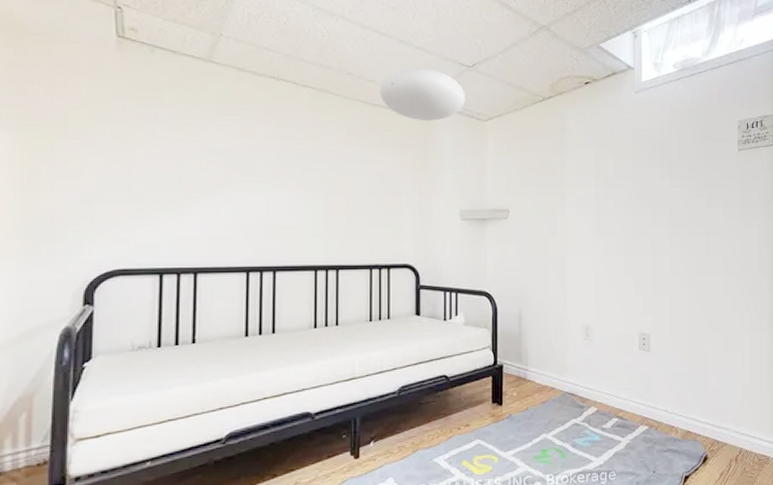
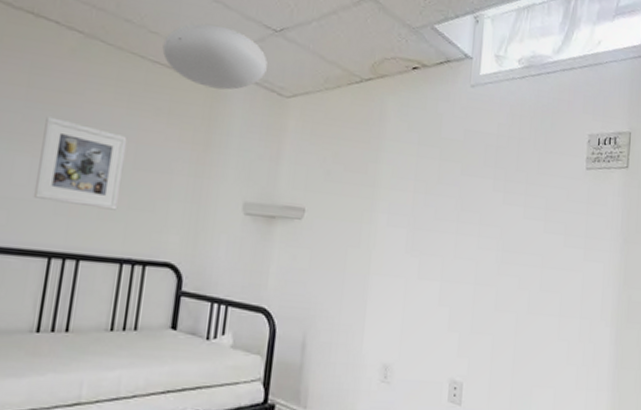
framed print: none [296,160,362,228] -> present [33,116,128,210]

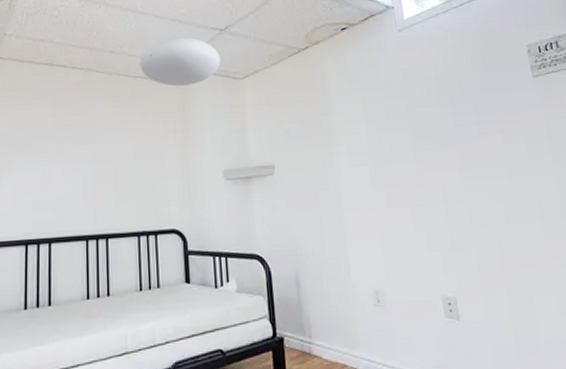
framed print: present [33,116,128,210] -> none [68,134,129,197]

